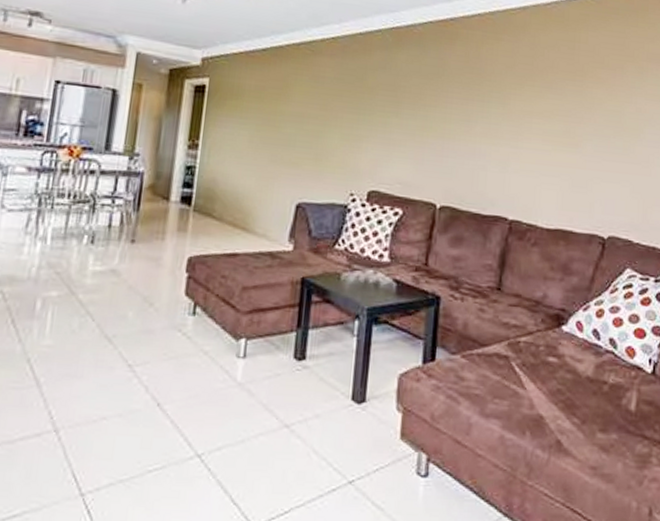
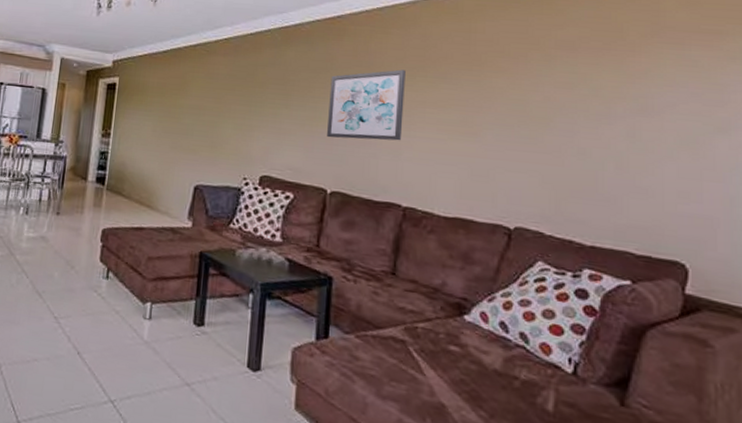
wall art: none [437,78,515,152] -> present [327,69,406,141]

